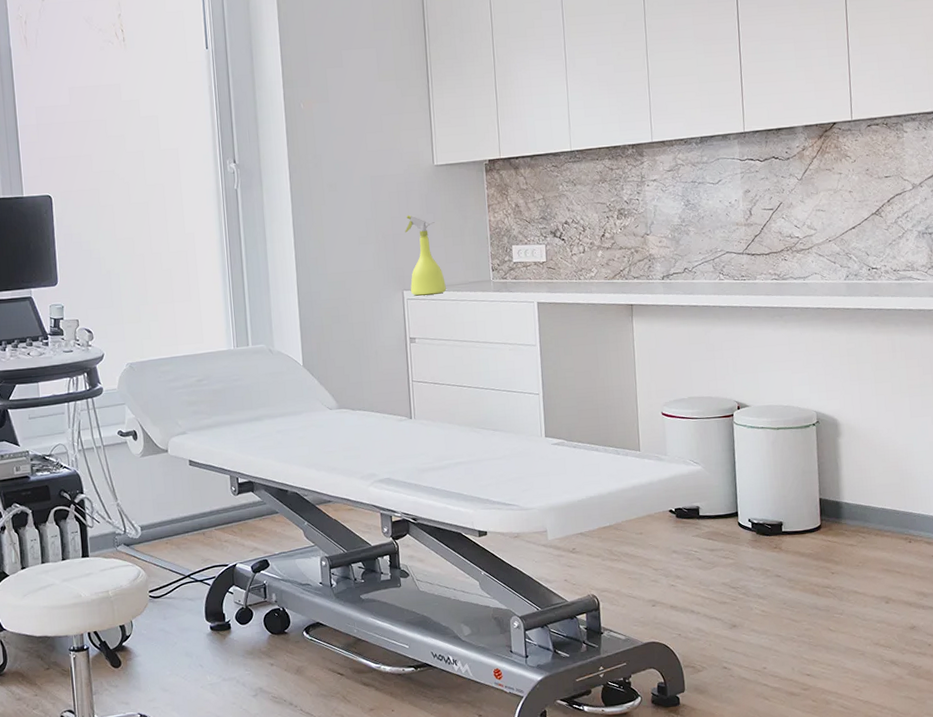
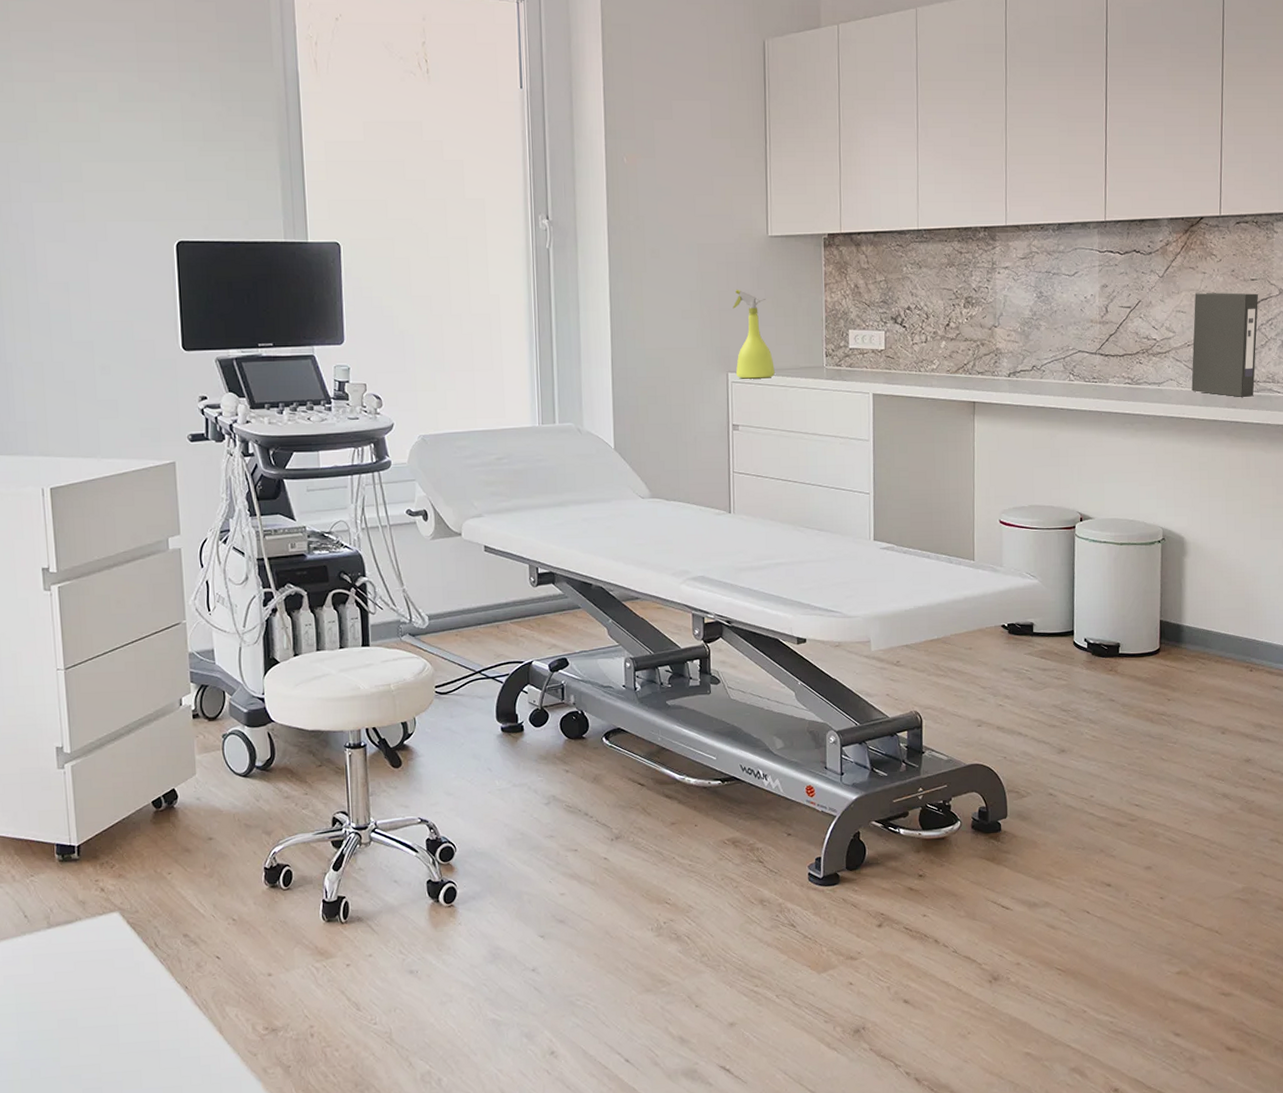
binder: none [832,189,895,286] -> present [1191,292,1258,397]

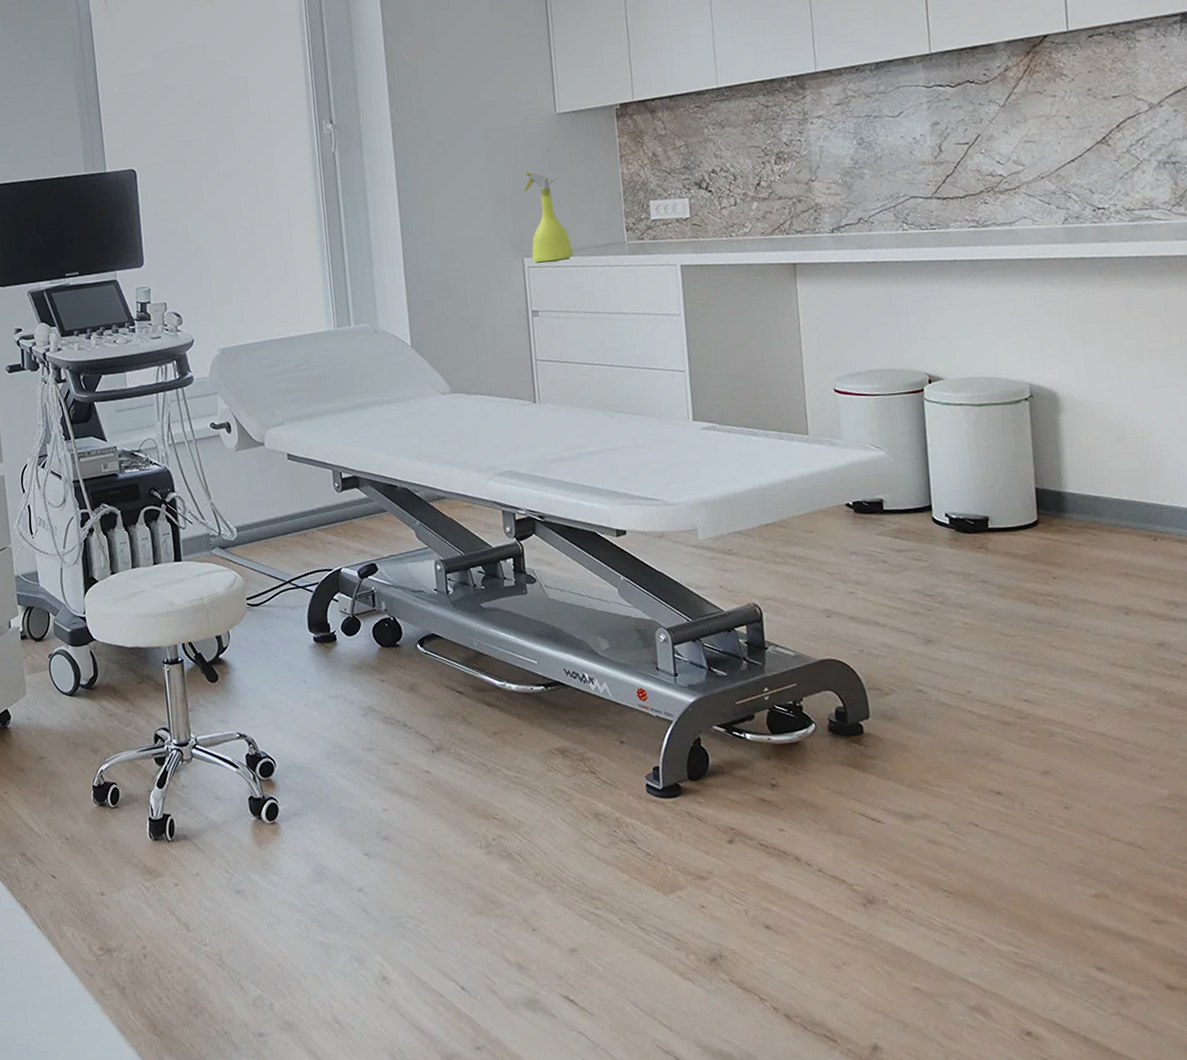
binder: present [1191,292,1258,397] -> none [1044,111,1129,230]

